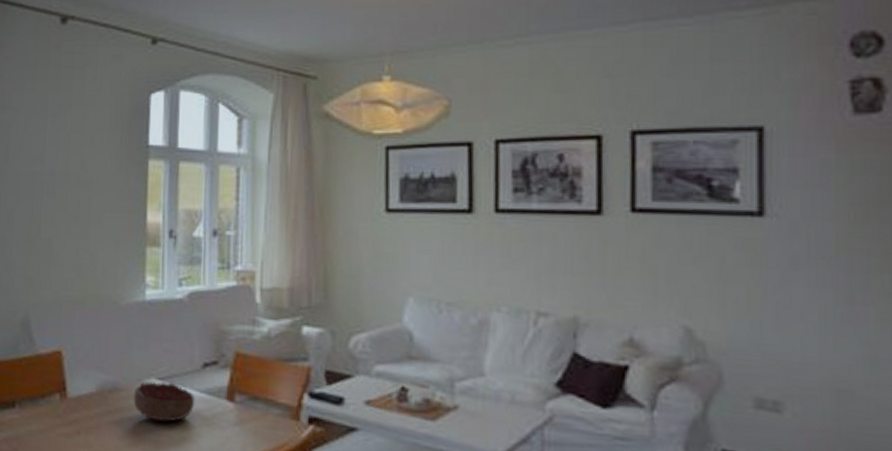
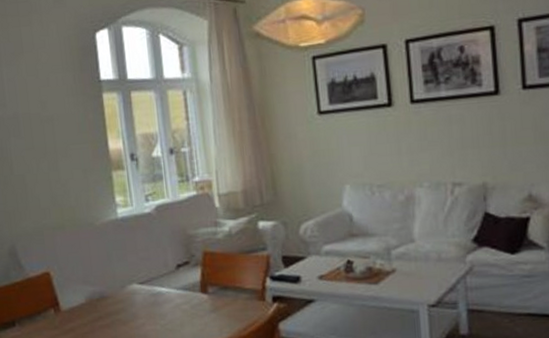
decorative bowl: present [133,381,195,422] -> none [119,285,174,319]

